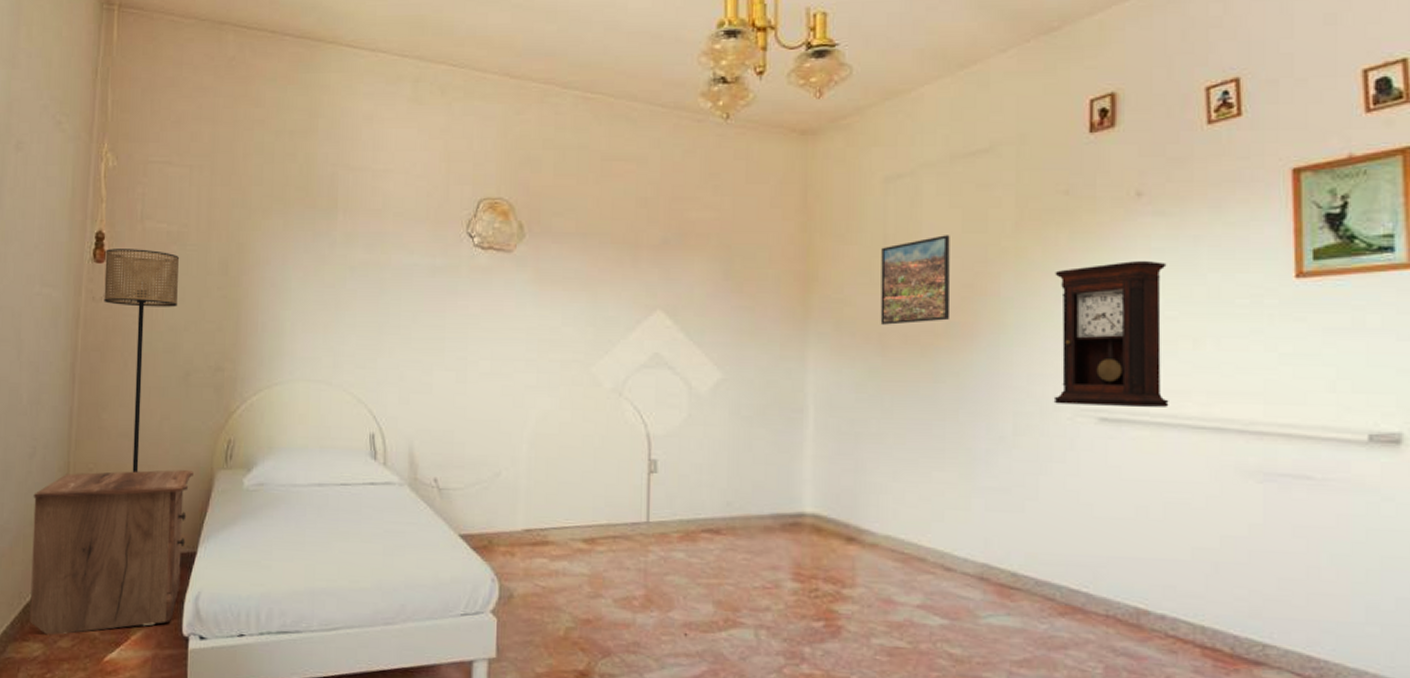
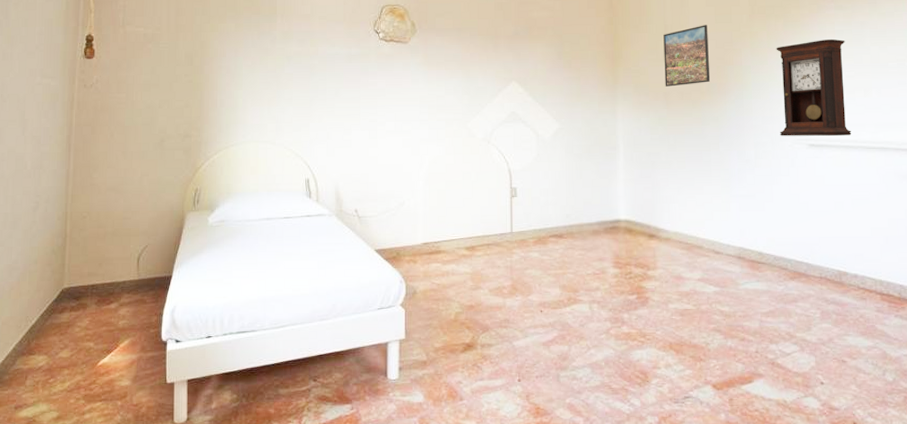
nightstand: present [29,470,193,635] -> none [35,214,168,349]
floor lamp: present [104,249,180,473] -> none [93,47,154,217]

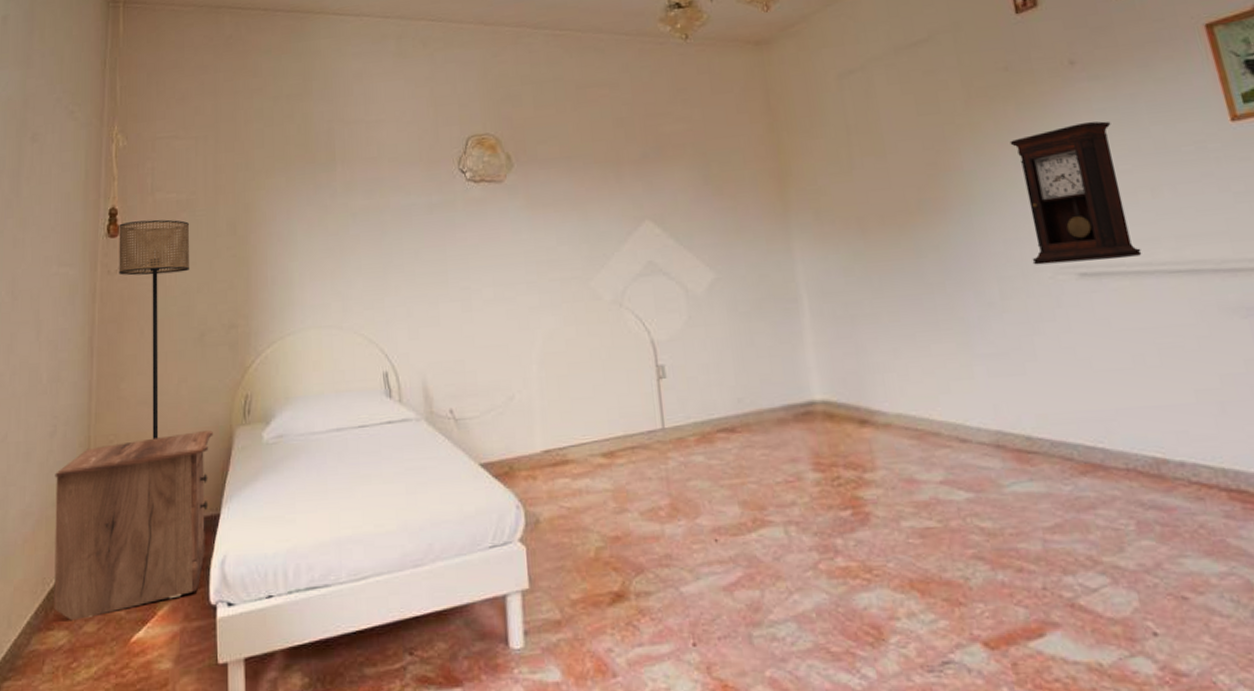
nightstand: none [35,214,168,349] -> present [54,430,213,621]
floor lamp: none [93,47,154,217] -> present [119,219,190,439]
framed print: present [663,25,711,87] -> none [846,119,921,209]

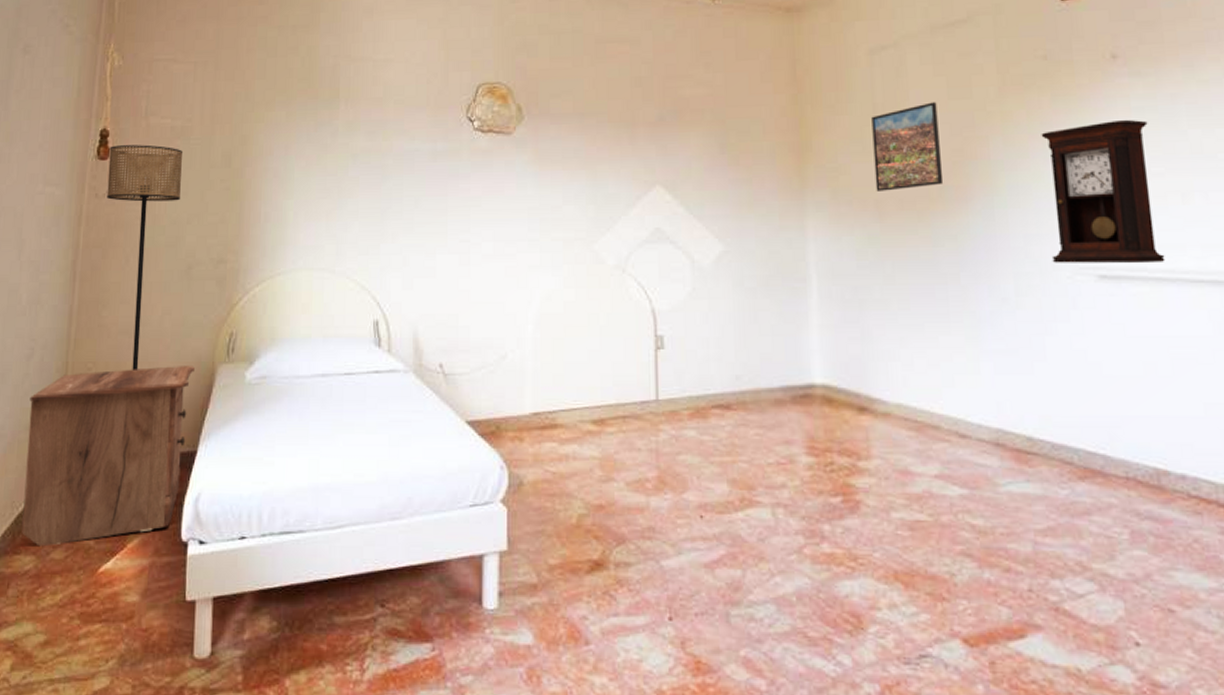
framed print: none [846,119,921,209] -> present [871,102,944,191]

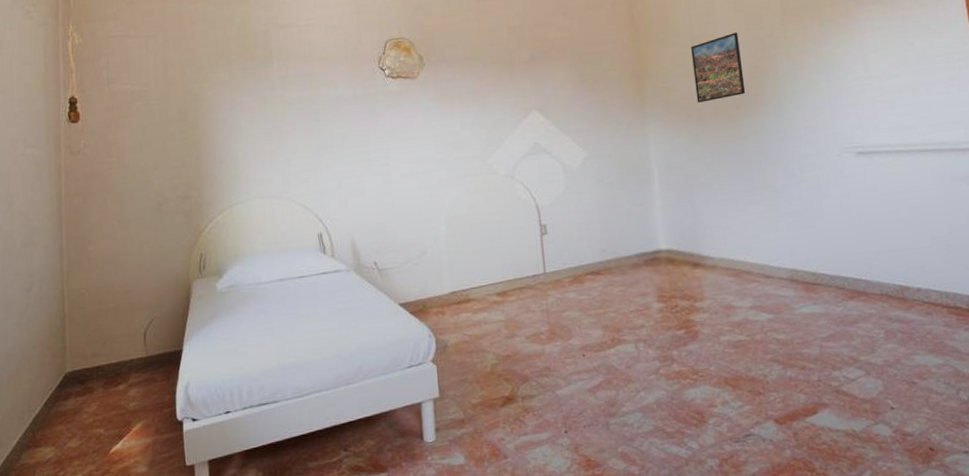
nightstand: present [21,366,195,547] -> none [33,283,173,439]
floor lamp: present [107,145,184,370] -> none [79,107,145,292]
pendulum clock: present [1041,119,1165,264] -> none [813,36,902,146]

